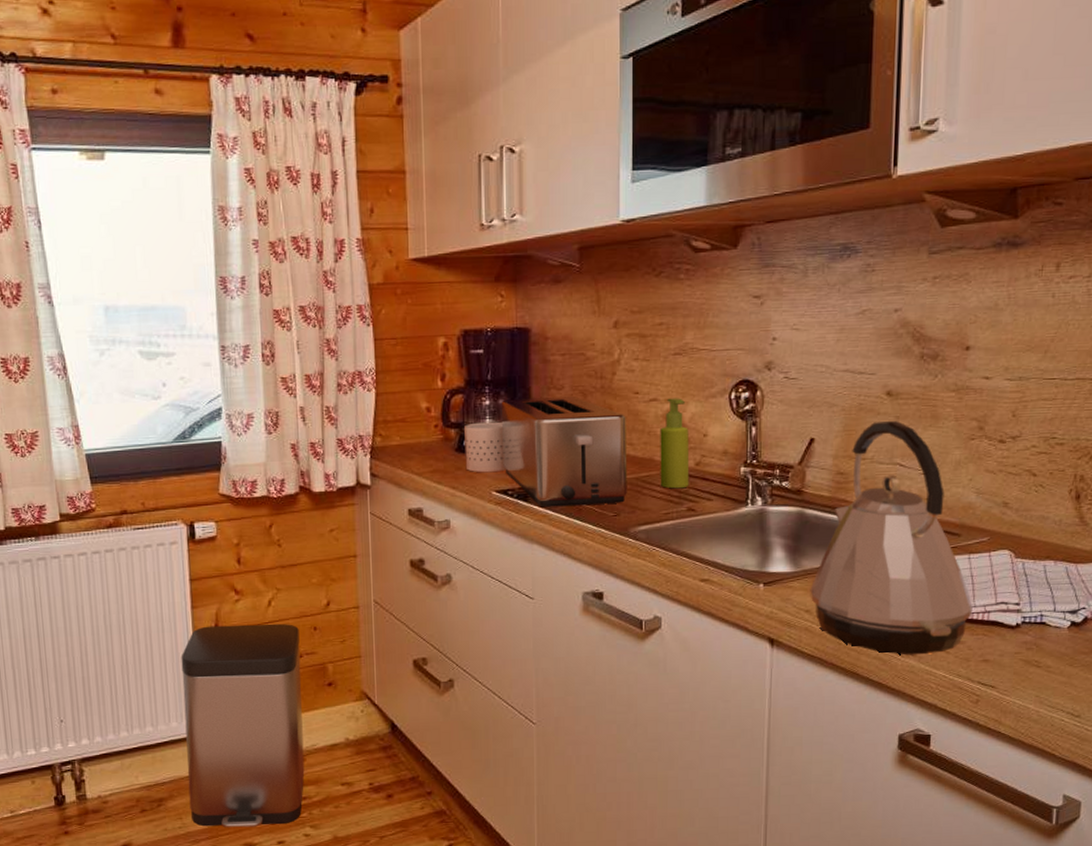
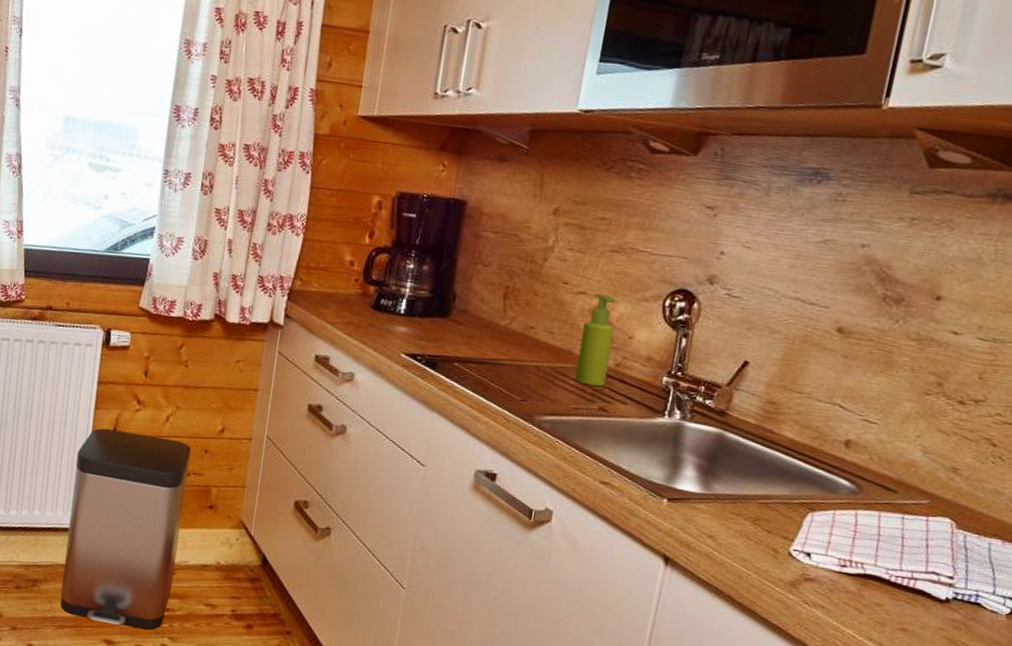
mug: present [464,421,506,473] -> none [378,283,423,336]
toaster: present [501,395,627,508] -> none [416,266,551,389]
kettle: present [810,420,973,655] -> none [716,357,899,611]

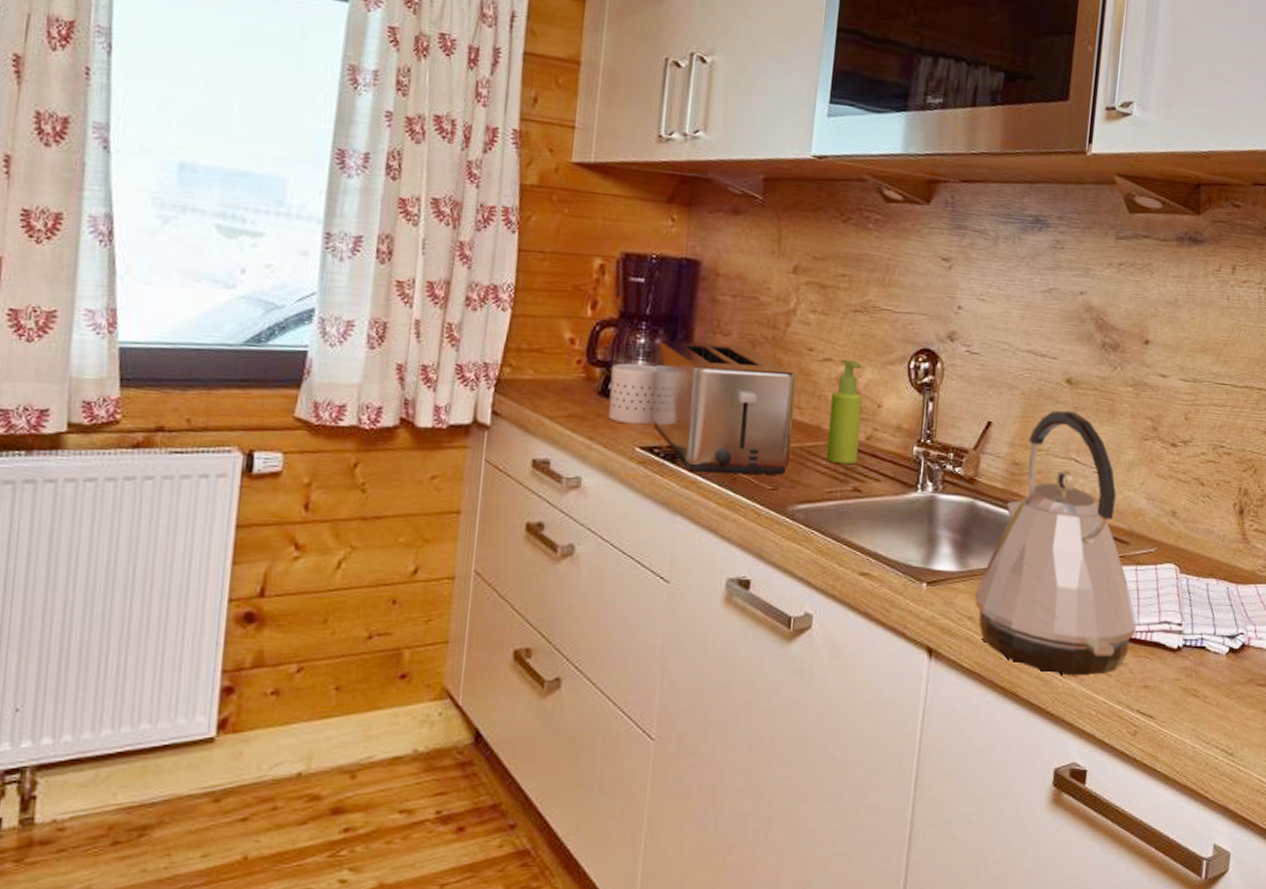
pedal bin: present [60,428,191,630] -> none [184,589,373,870]
mug: none [378,283,423,336] -> present [607,363,657,425]
toaster: none [416,266,551,389] -> present [652,340,797,475]
kettle: none [716,357,899,611] -> present [974,410,1137,676]

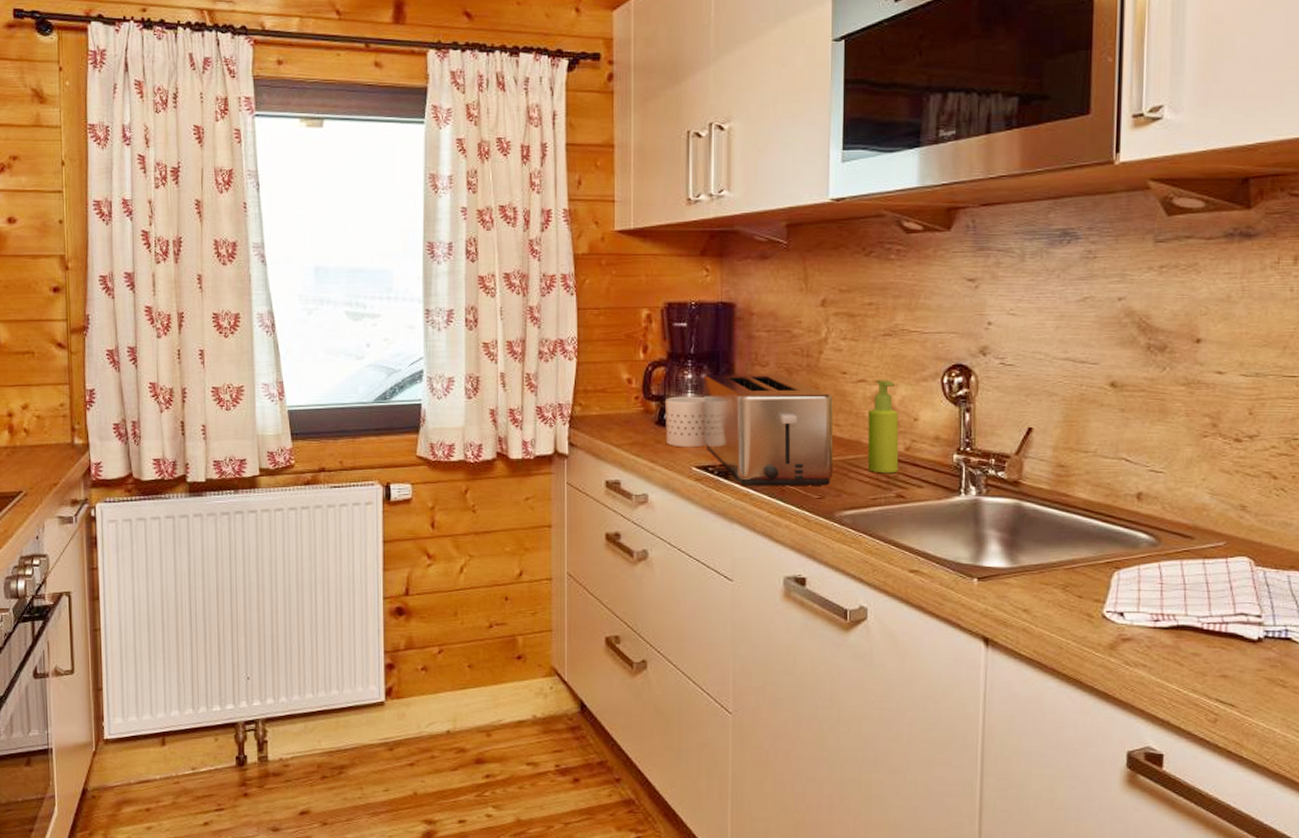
kettle: present [974,410,1137,676] -> none [1028,412,1209,665]

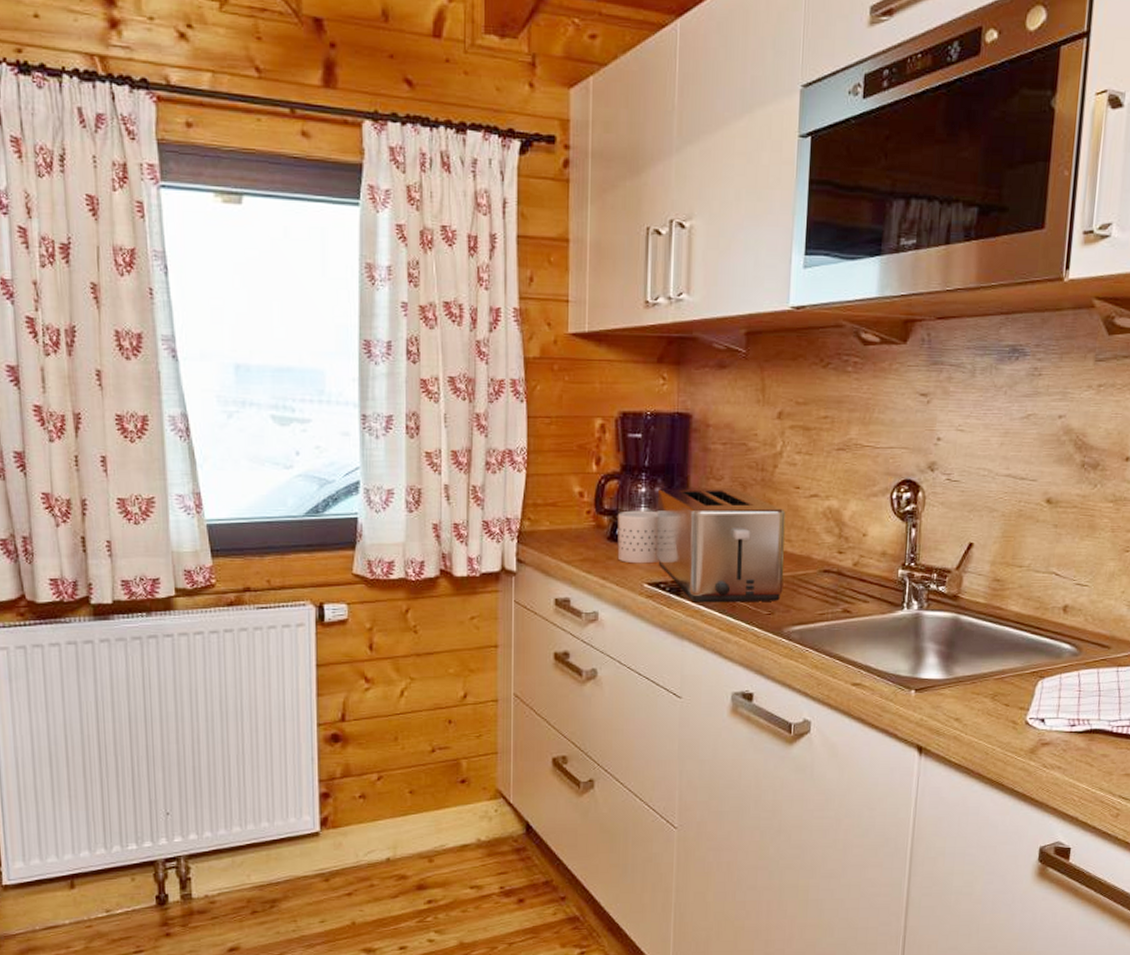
soap dispenser: present [867,380,899,474] -> none [816,495,848,589]

